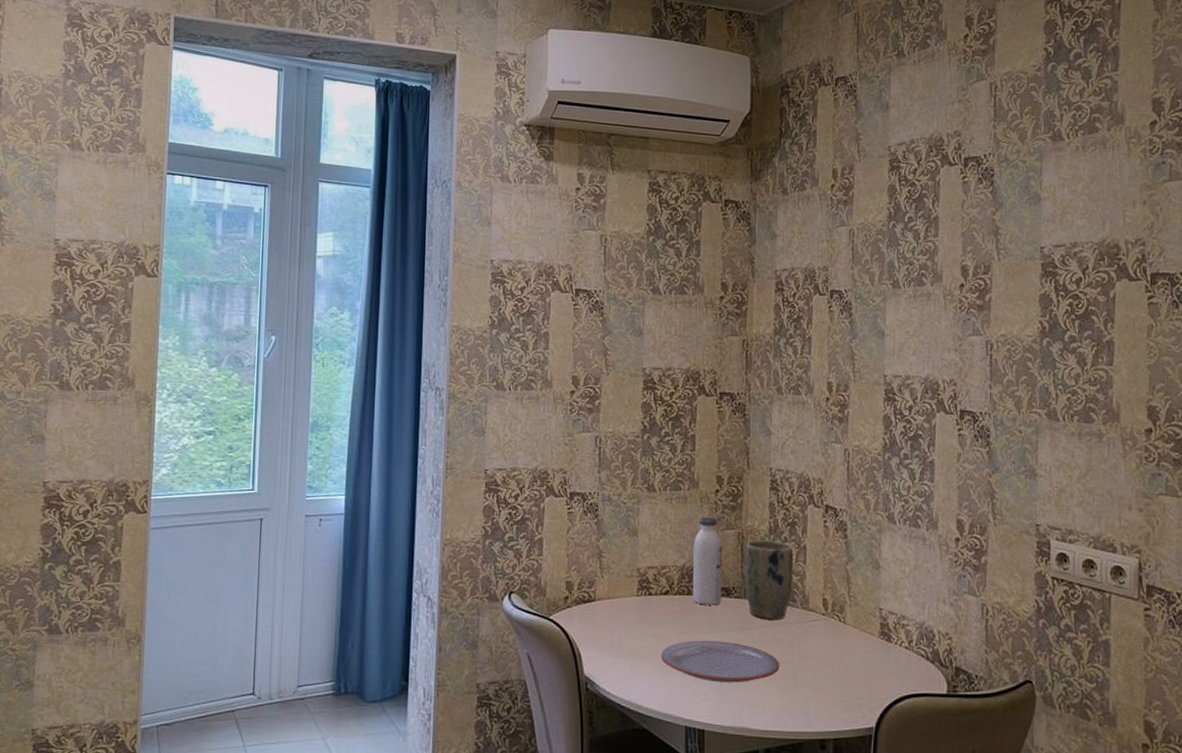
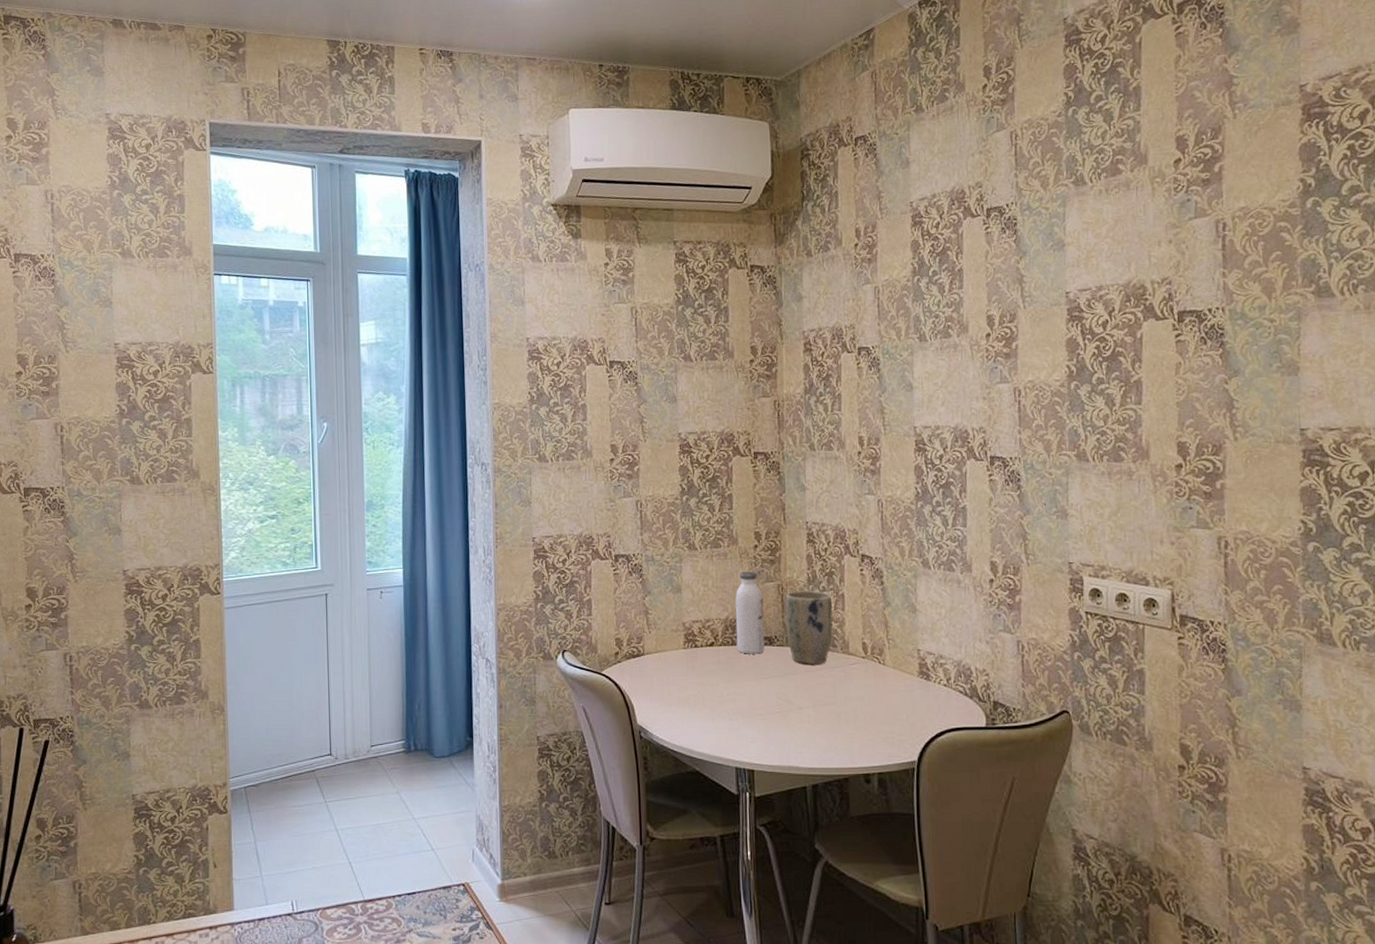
plate: present [660,640,779,683] -> none [709,687,823,726]

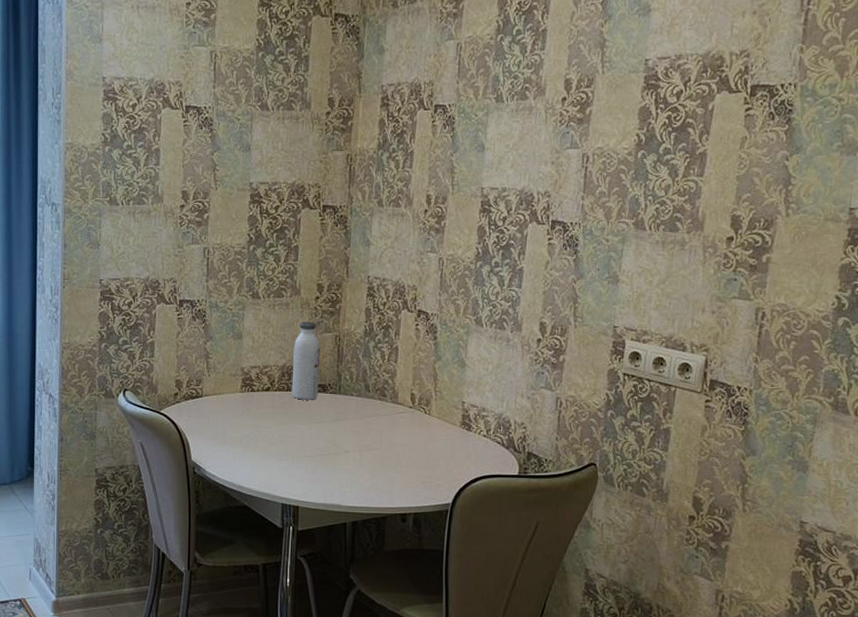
plant pot: present [785,590,833,664] -> none [339,342,386,412]

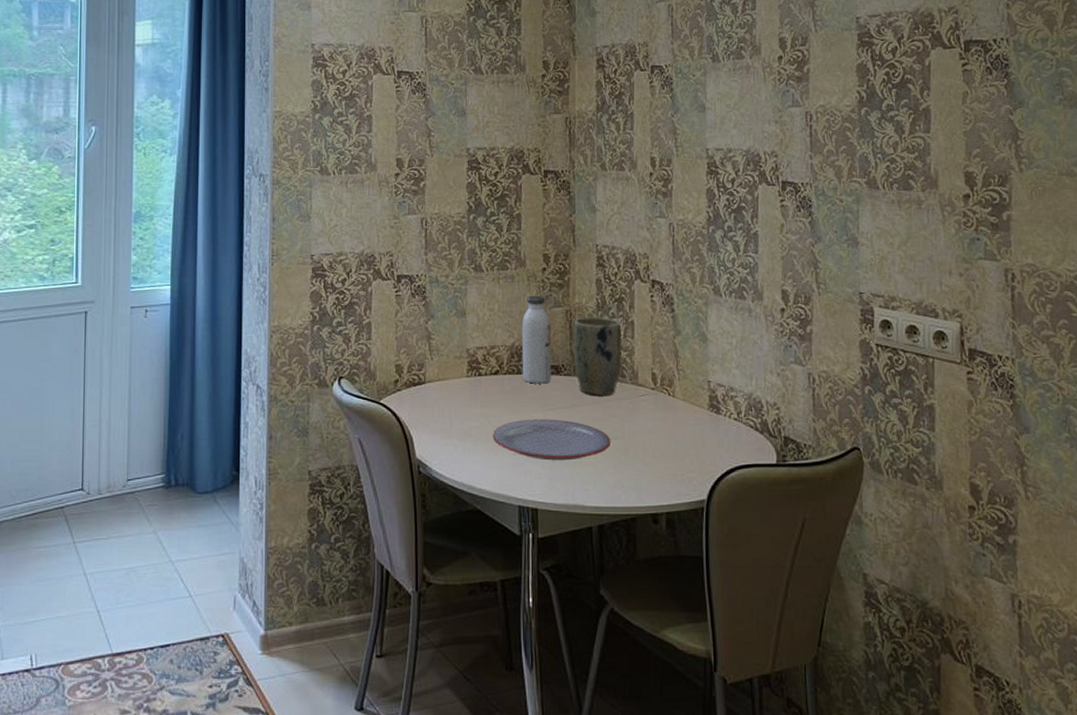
plate: none [261,430,368,467] -> present [492,419,610,461]
plant pot: none [339,342,386,412] -> present [573,317,622,395]

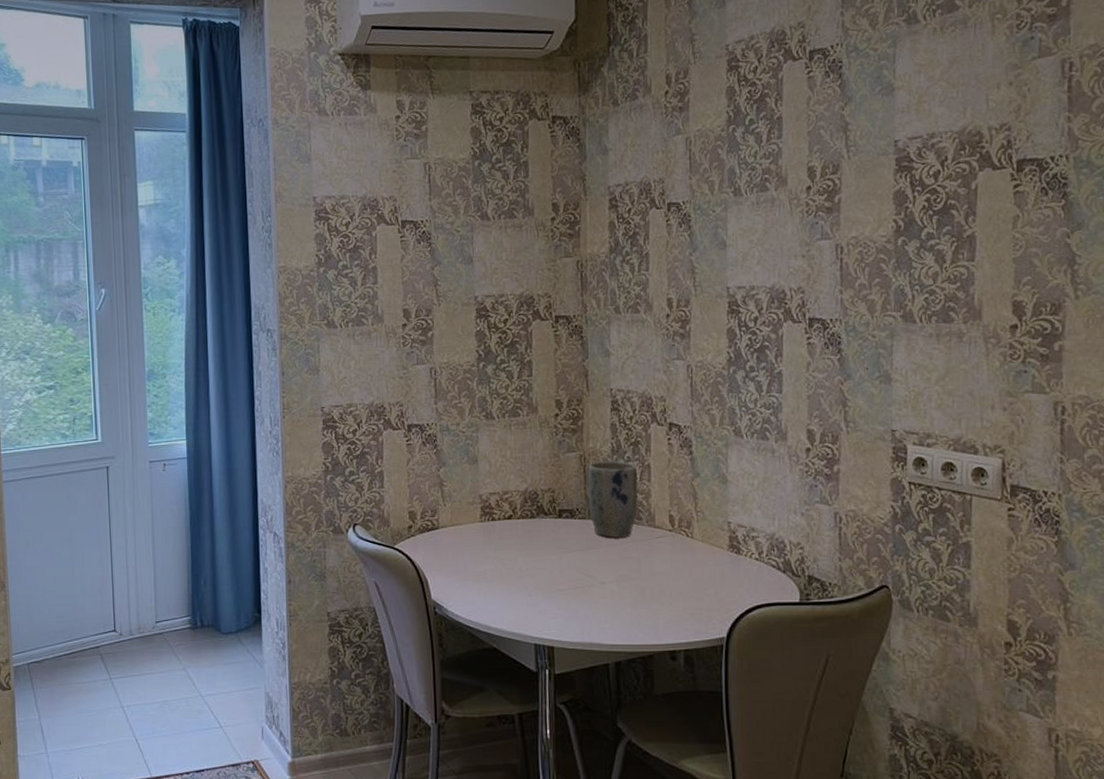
plate: present [492,419,610,461] -> none [506,561,627,601]
water bottle: present [521,295,552,384] -> none [534,441,566,528]

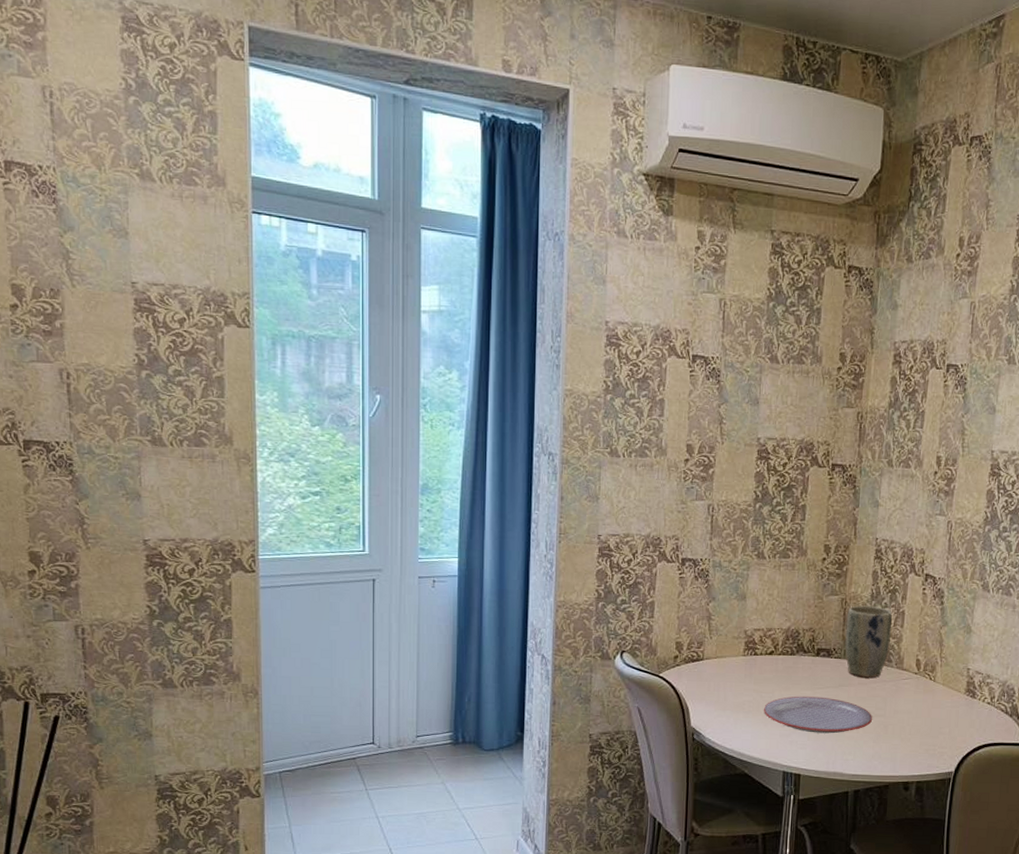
plate: none [506,561,627,601] -> present [763,696,872,734]

